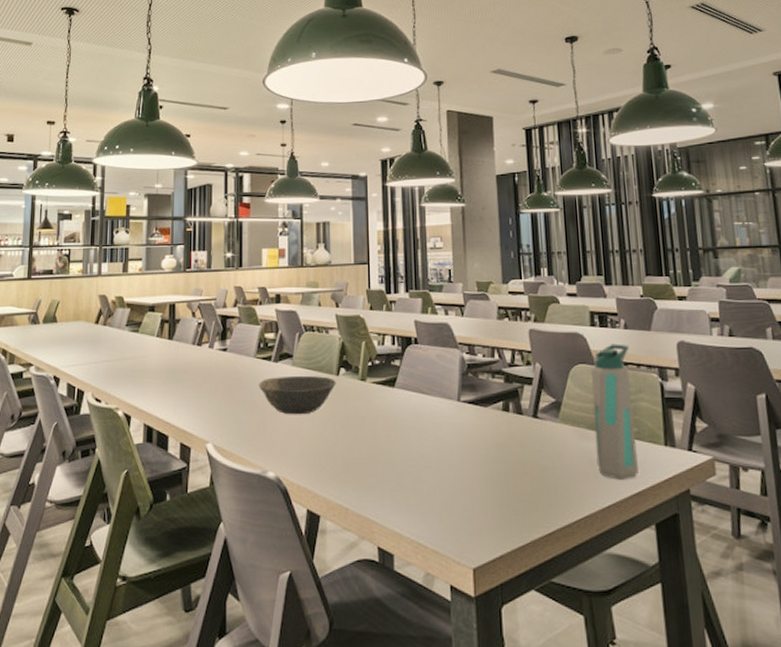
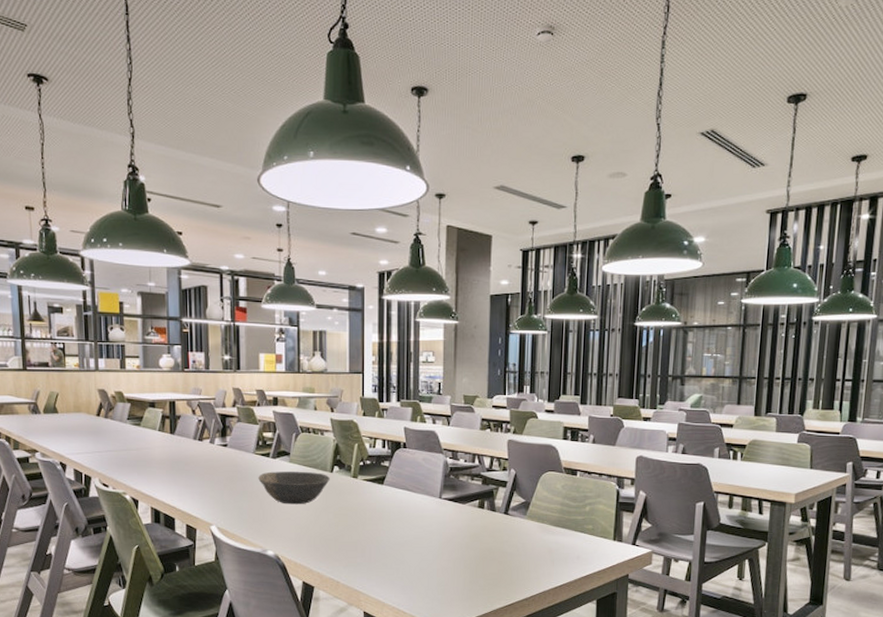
water bottle: present [590,344,639,480] -> none [555,455,595,565]

